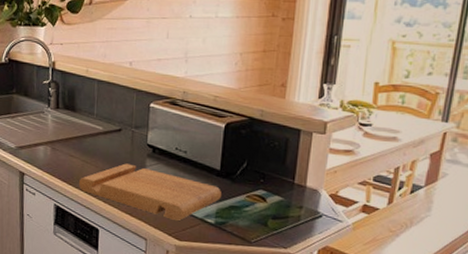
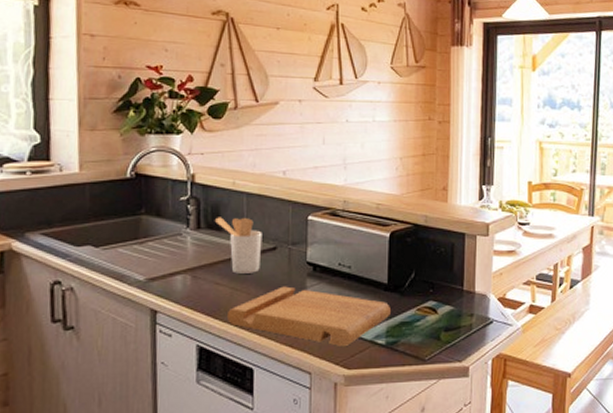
utensil holder: none [70,99,110,150] -> present [214,217,262,274]

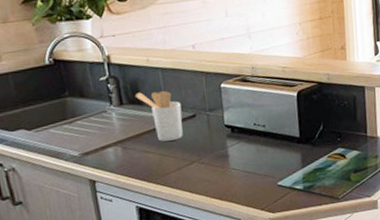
cutting board: present [226,286,392,346] -> none [159,148,306,195]

